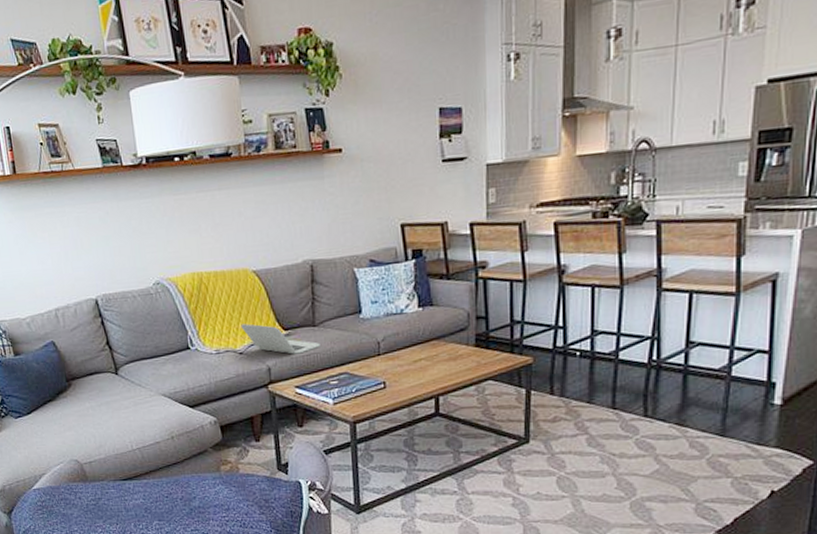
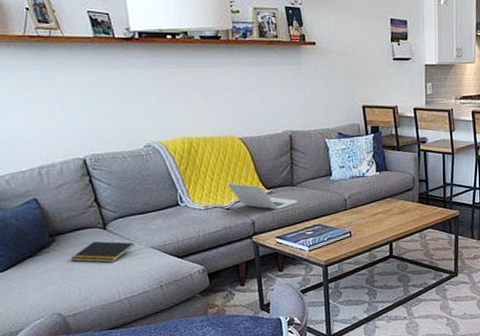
notepad: none [86,386,146,410] -> present [71,241,135,263]

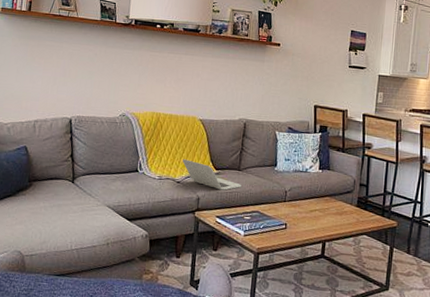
notepad: present [71,241,135,263] -> none [41,191,94,214]

